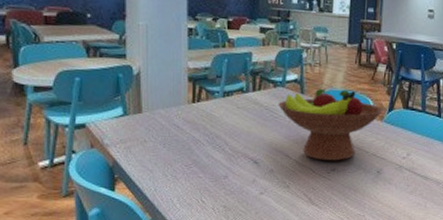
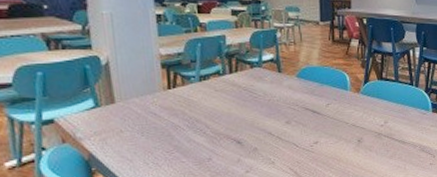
fruit bowl: present [278,88,383,161] -> none [256,65,359,135]

